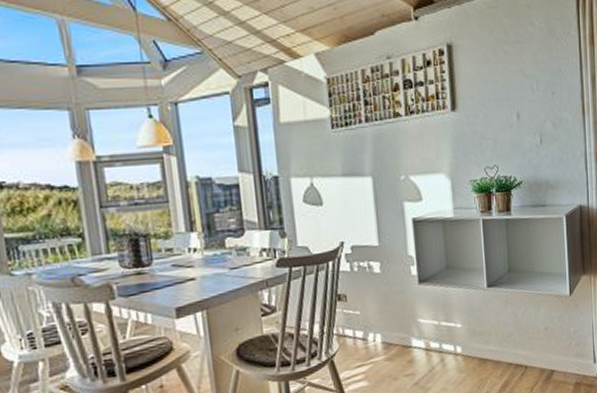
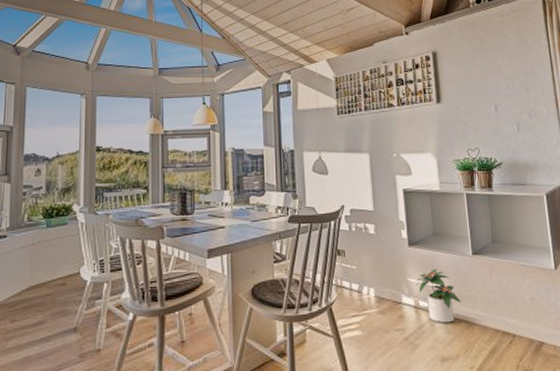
potted plant: none [426,306,474,363] -> present [415,269,461,323]

